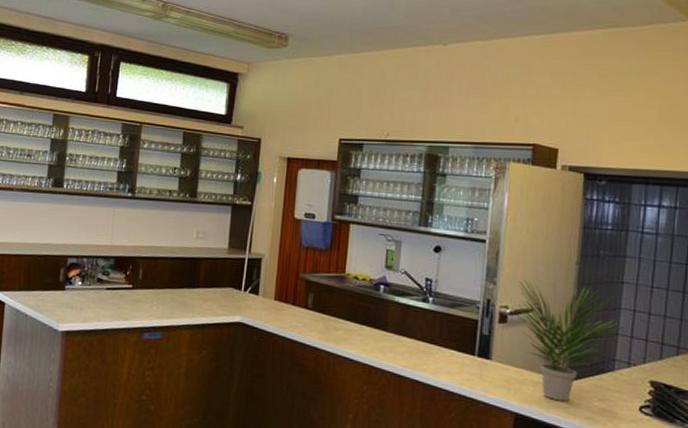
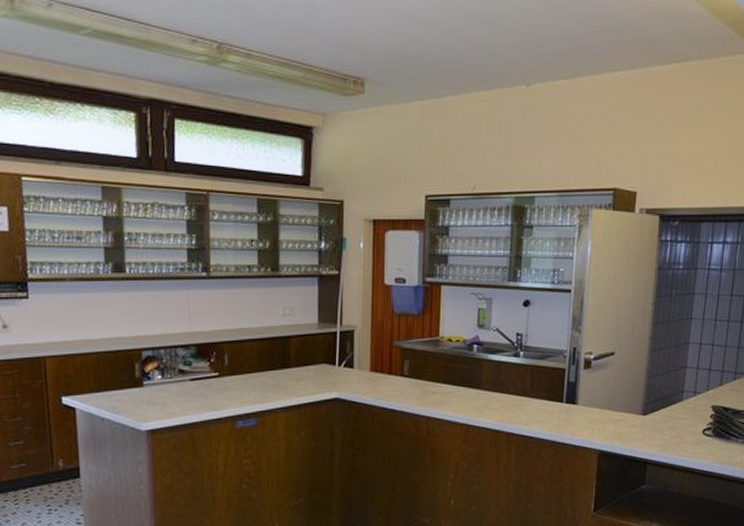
potted plant: present [507,280,625,402] -> none [591,325,693,435]

